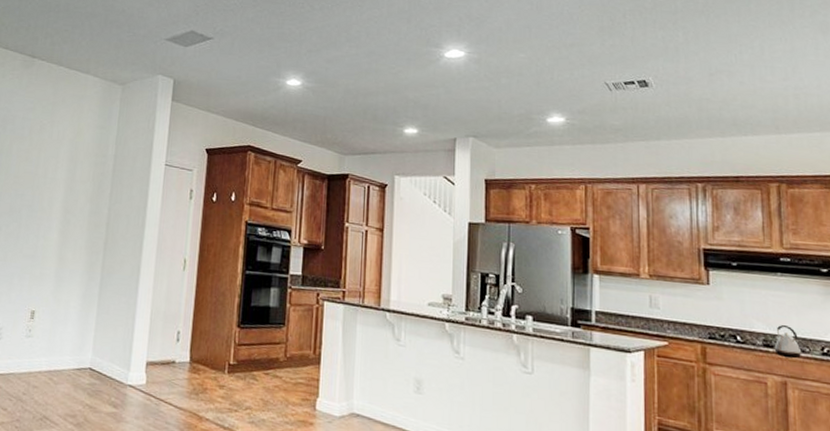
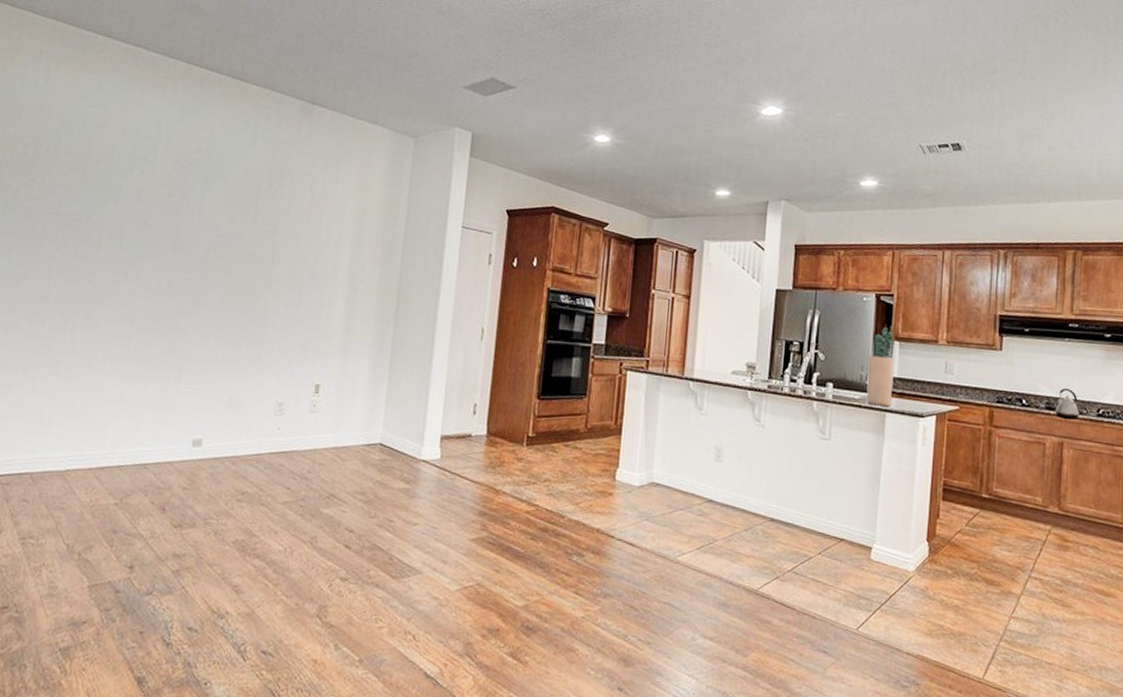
vase: none [568,257,596,342] -> present [867,324,894,407]

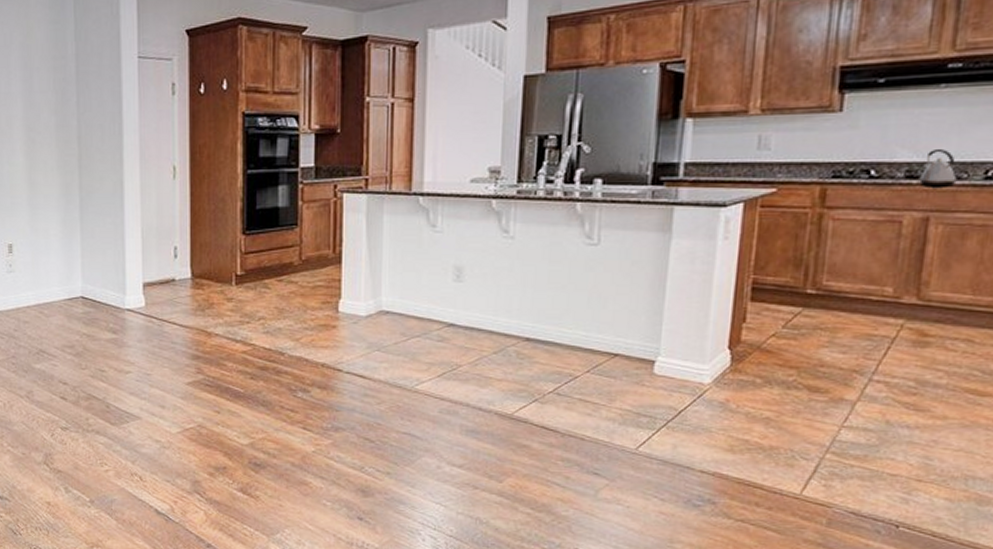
vase: present [867,324,894,407] -> none [648,98,685,200]

